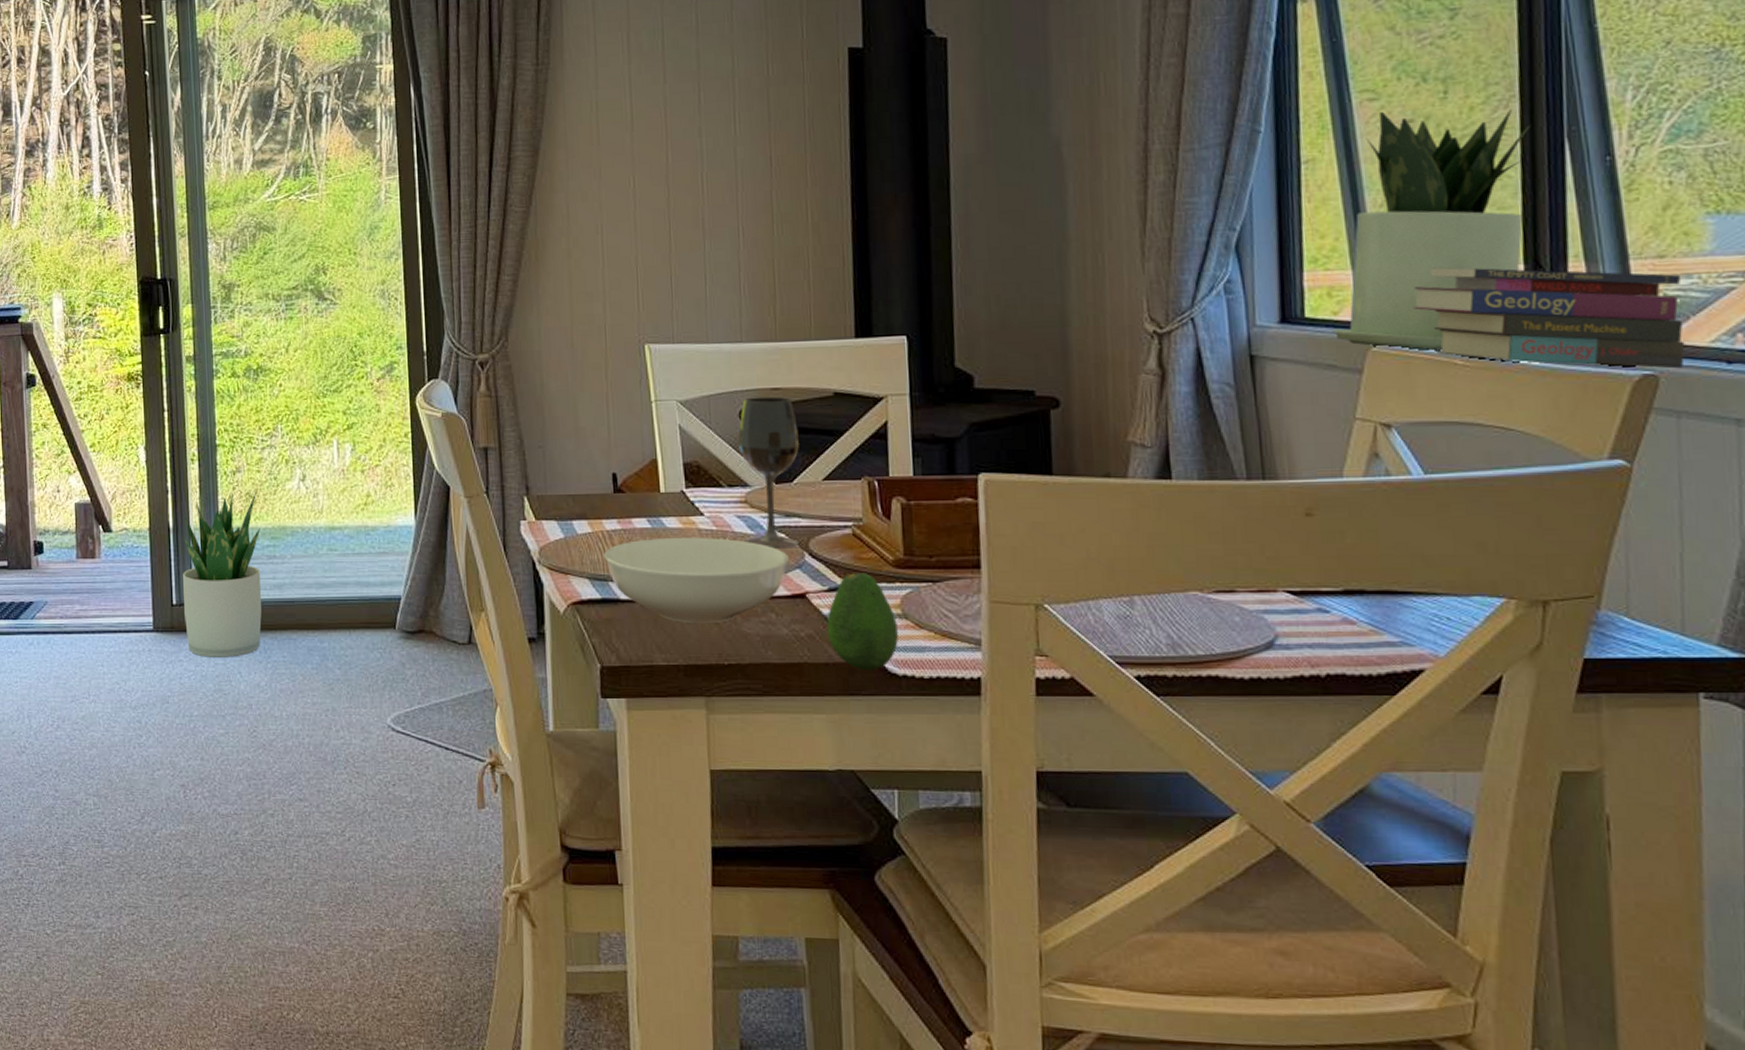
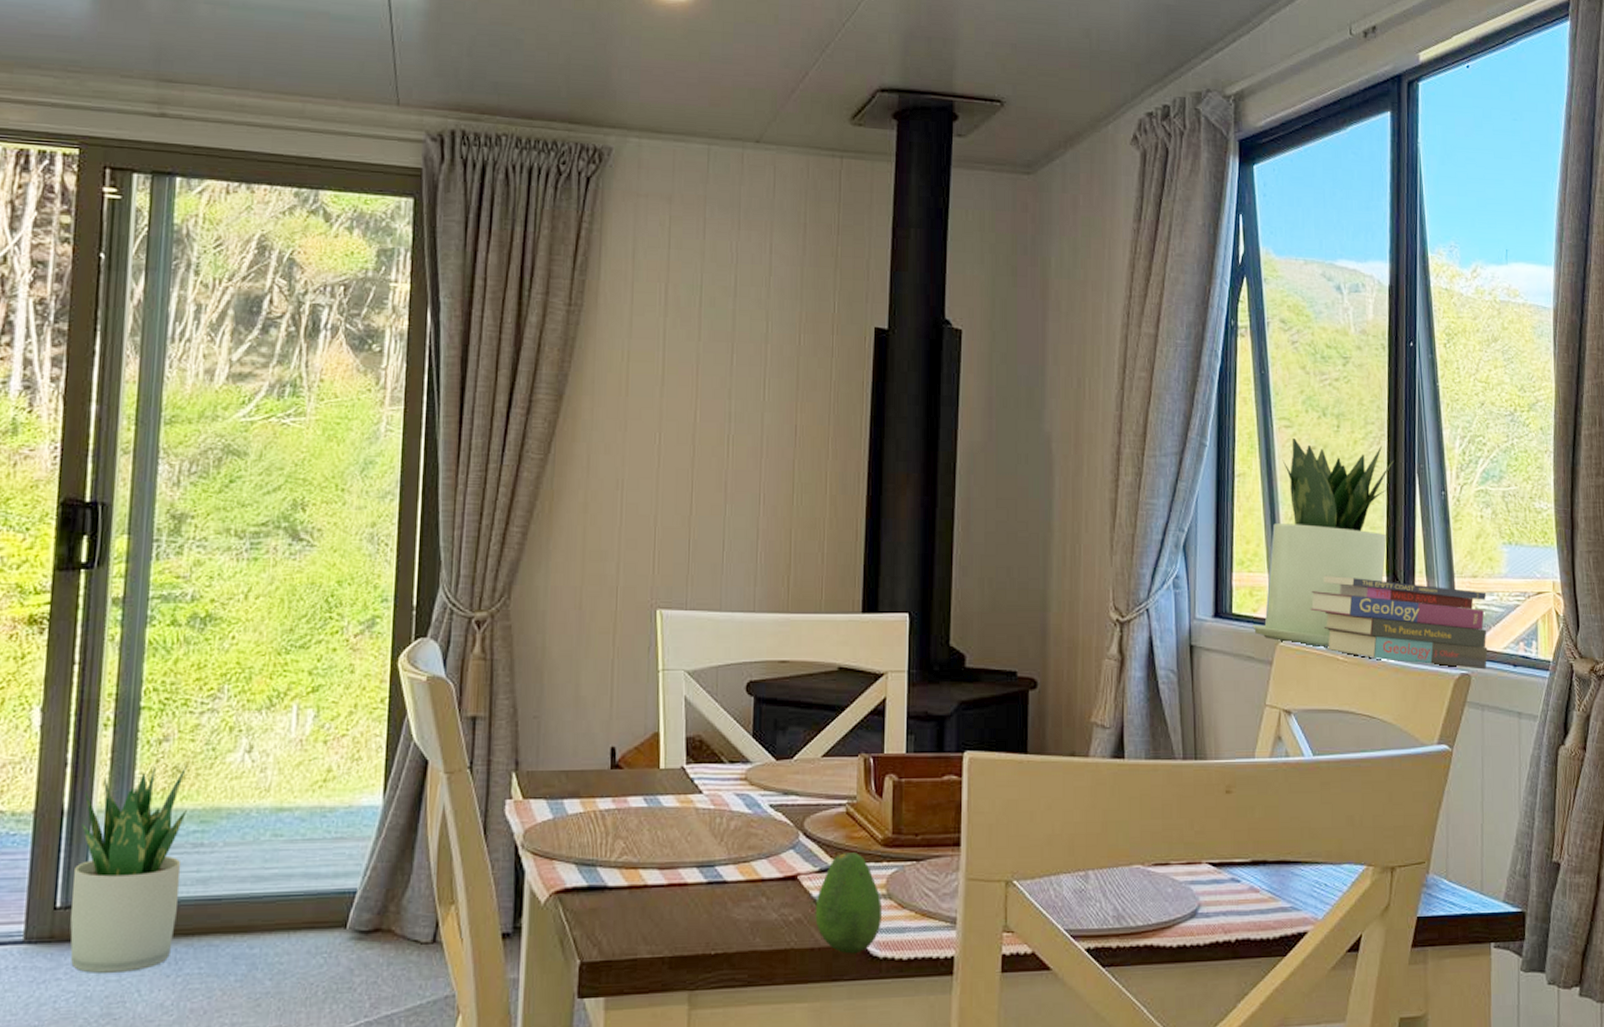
bowl: present [604,537,789,624] -> none [594,816,784,912]
wine glass: present [738,396,800,550] -> none [740,669,802,830]

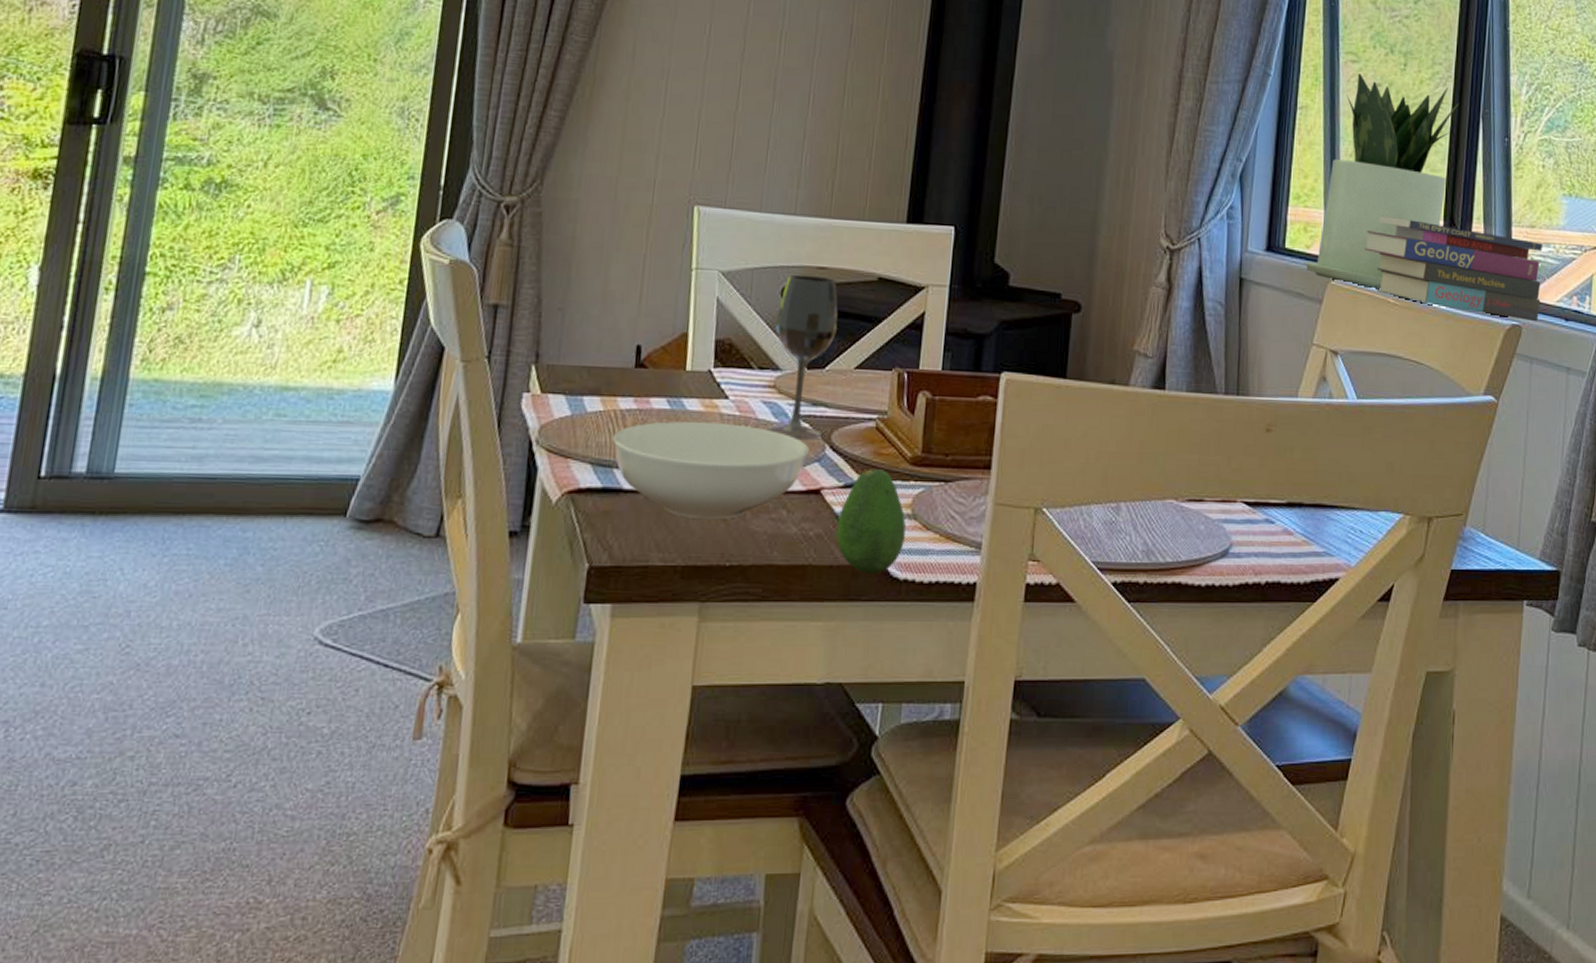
planter: present [70,766,187,973] -> none [51,335,190,549]
bowl: none [594,816,784,912] -> present [612,421,809,520]
wine glass: none [740,669,802,830] -> present [766,274,838,441]

